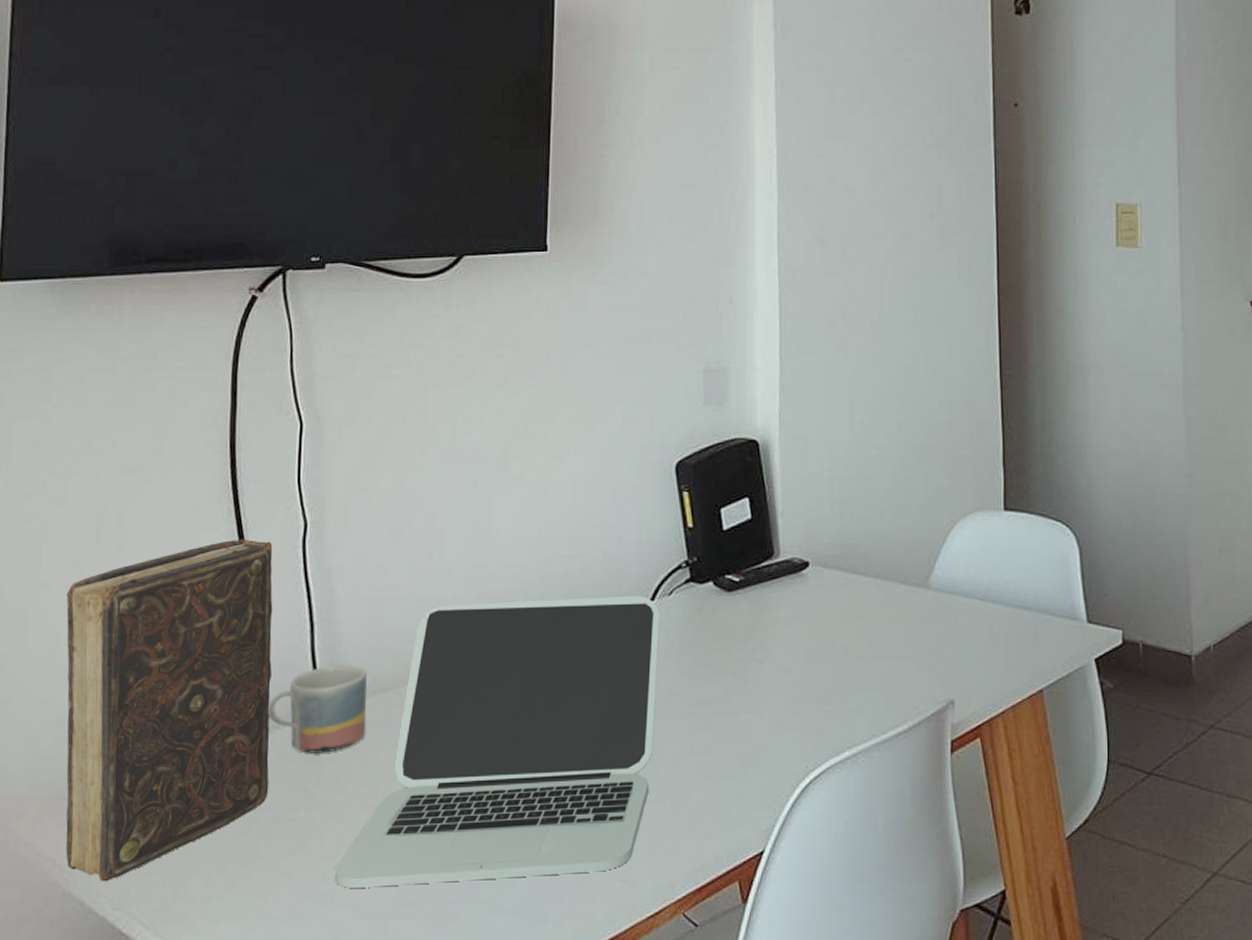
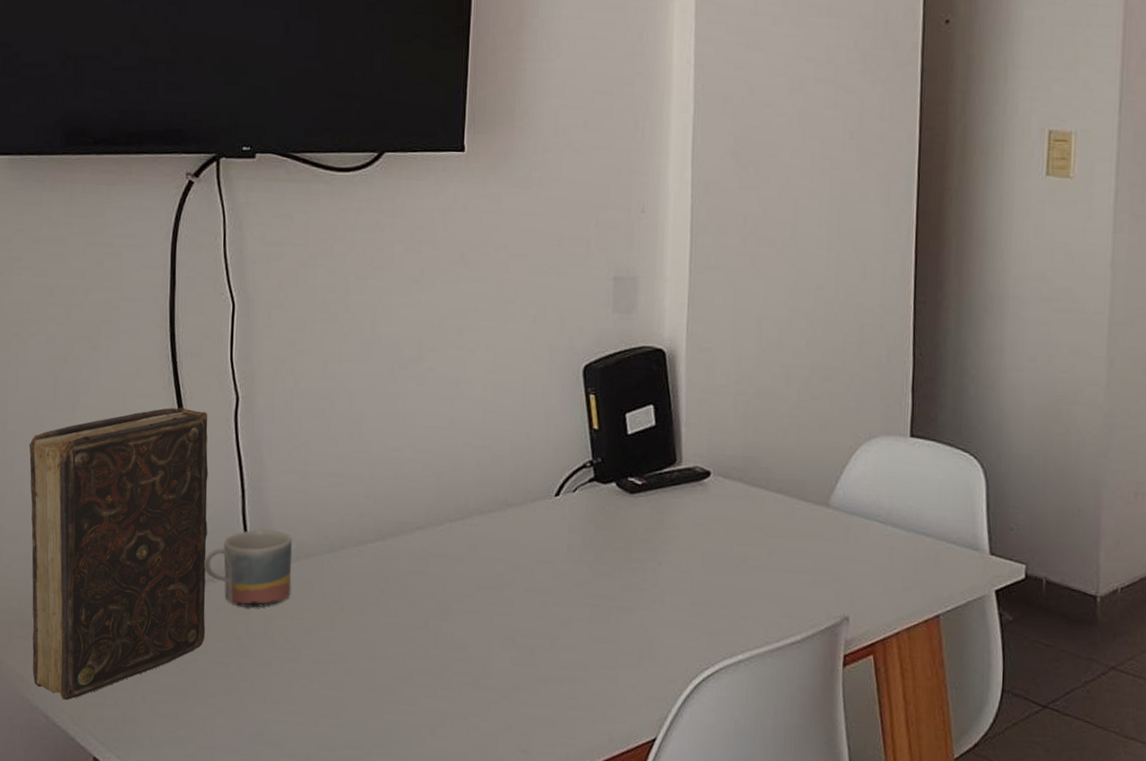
laptop: present [334,595,661,888] -> none [262,483,565,741]

